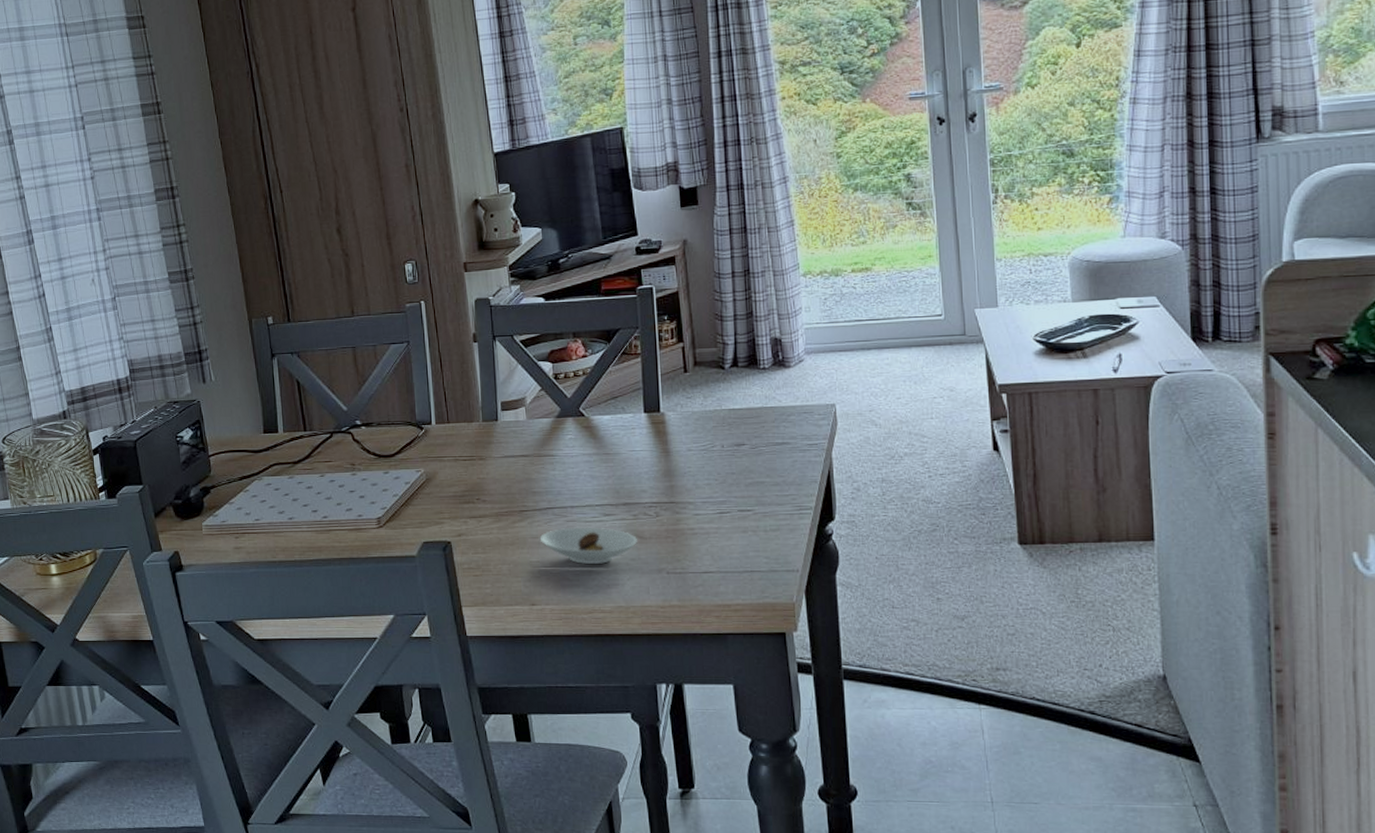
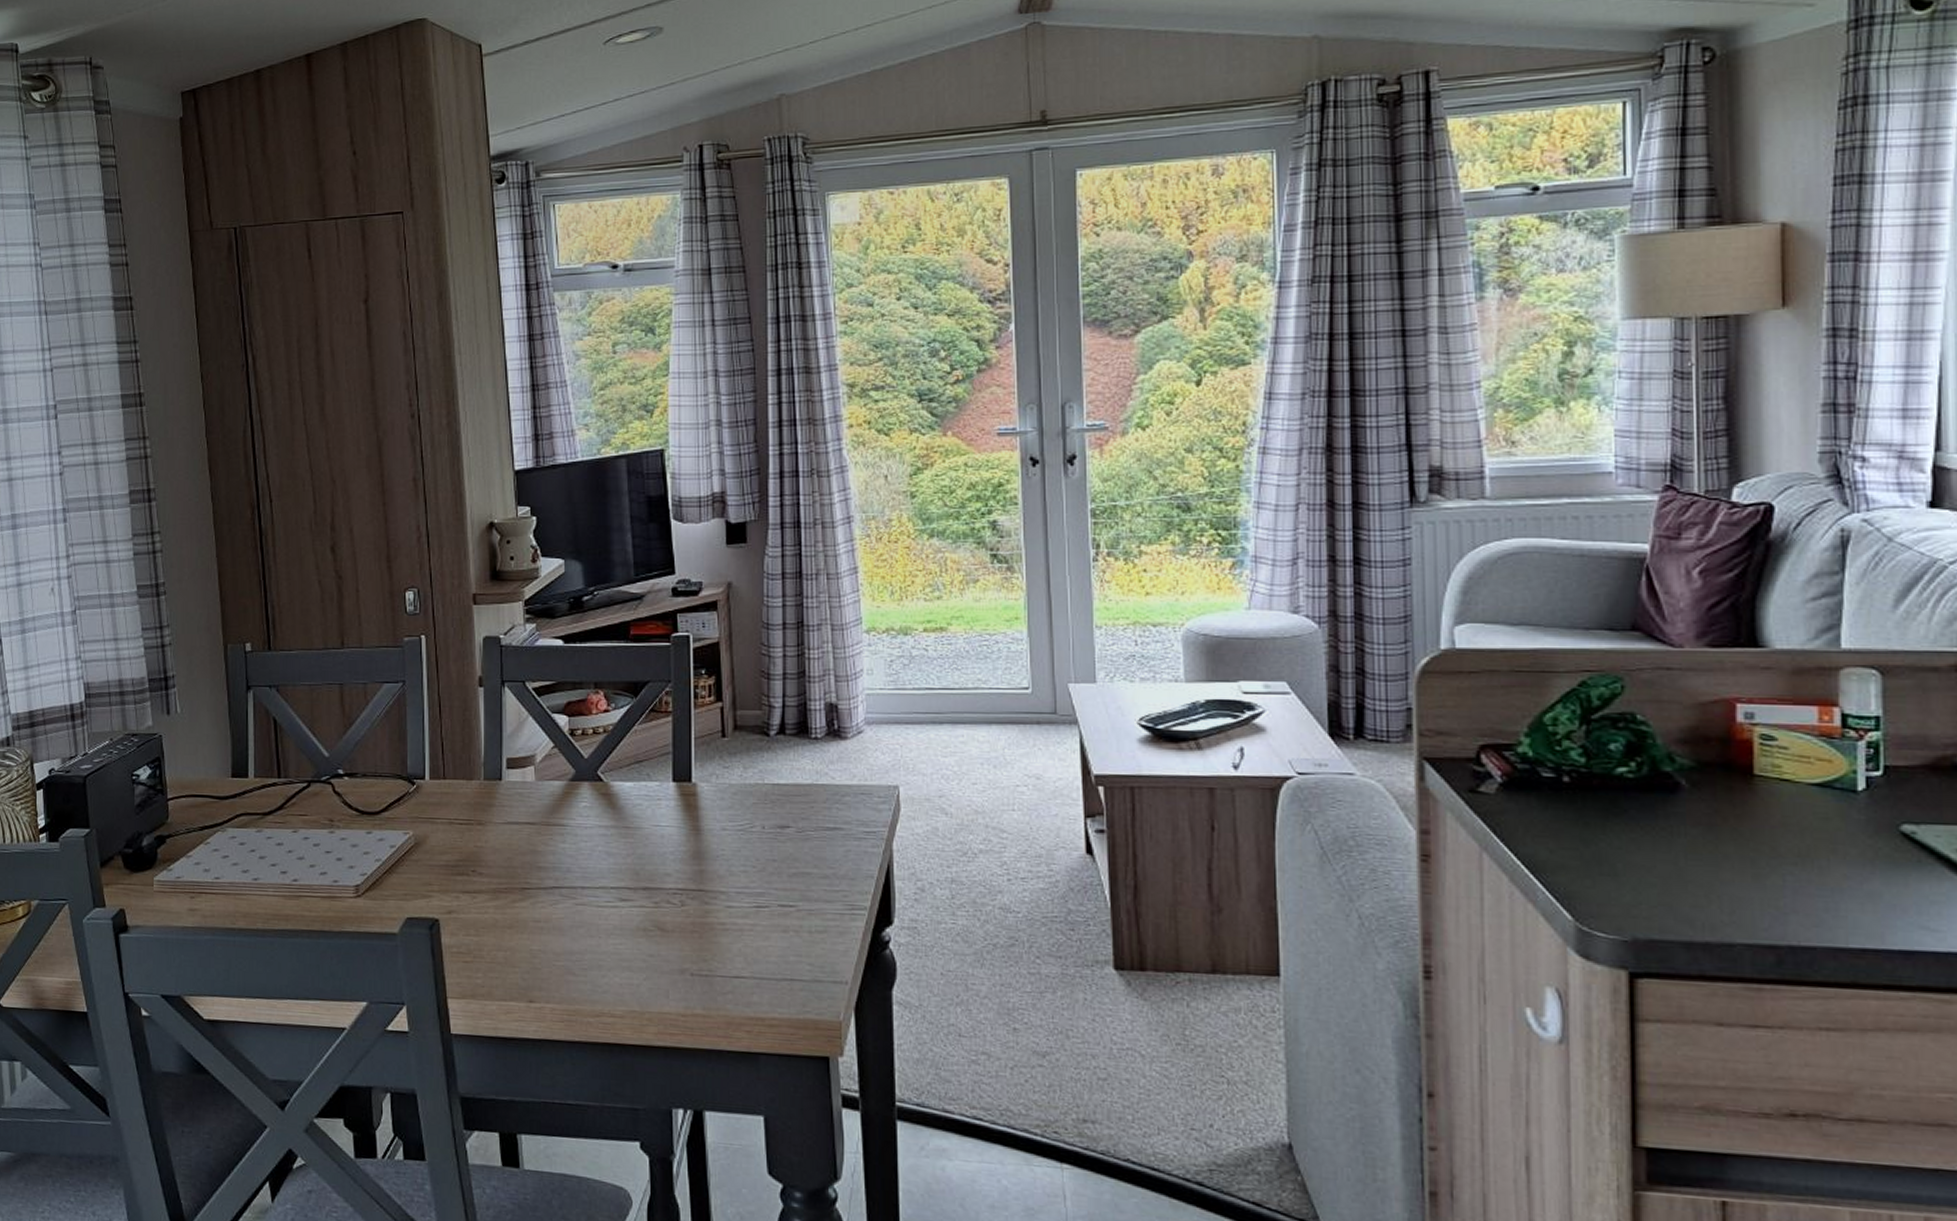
saucer: present [539,527,637,564] -> none [543,912,657,958]

